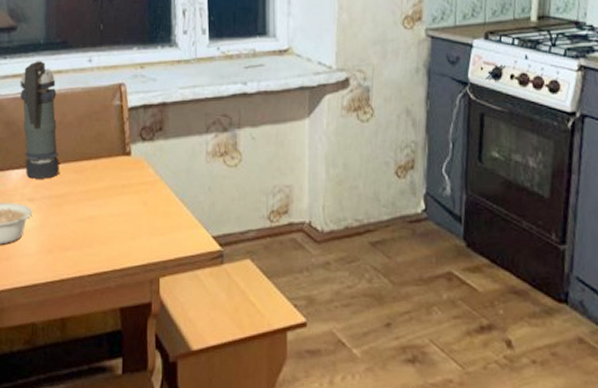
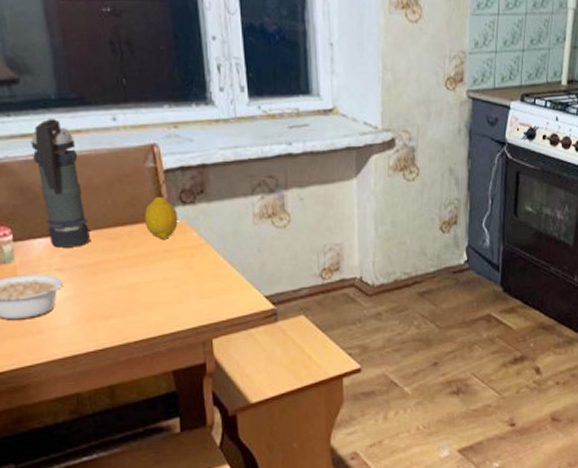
fruit: none [107,132,137,174] -> present [144,196,178,239]

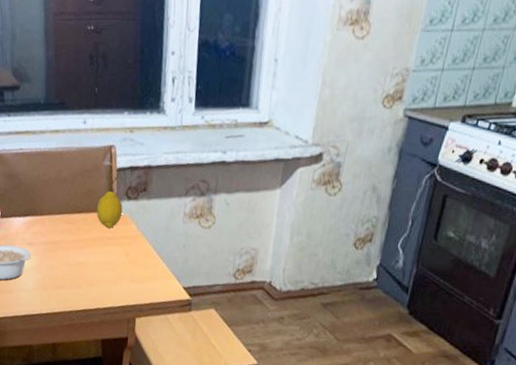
smoke grenade: present [31,119,91,248] -> none [22,120,55,227]

